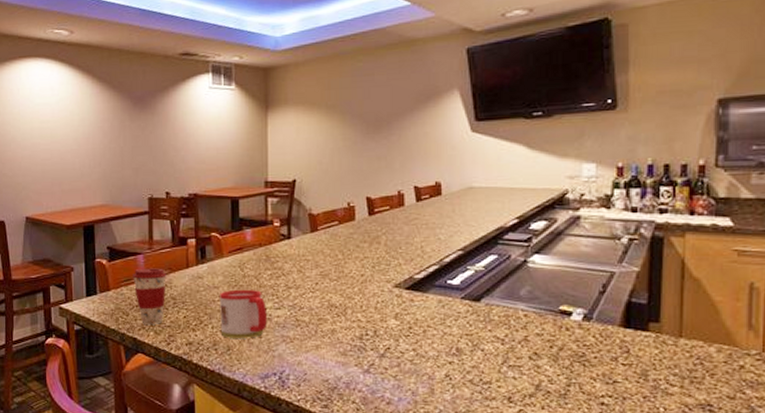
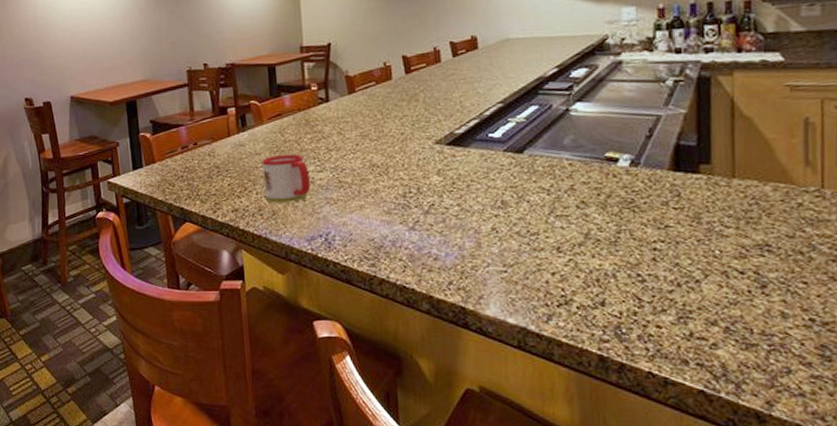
coffee cup: present [133,268,166,324] -> none [176,138,210,194]

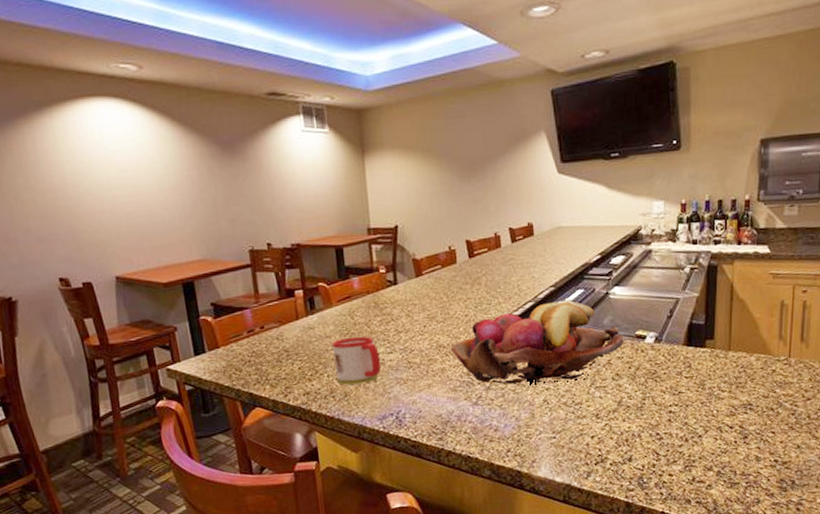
fruit basket: none [385,118,591,210] -> present [450,301,624,385]

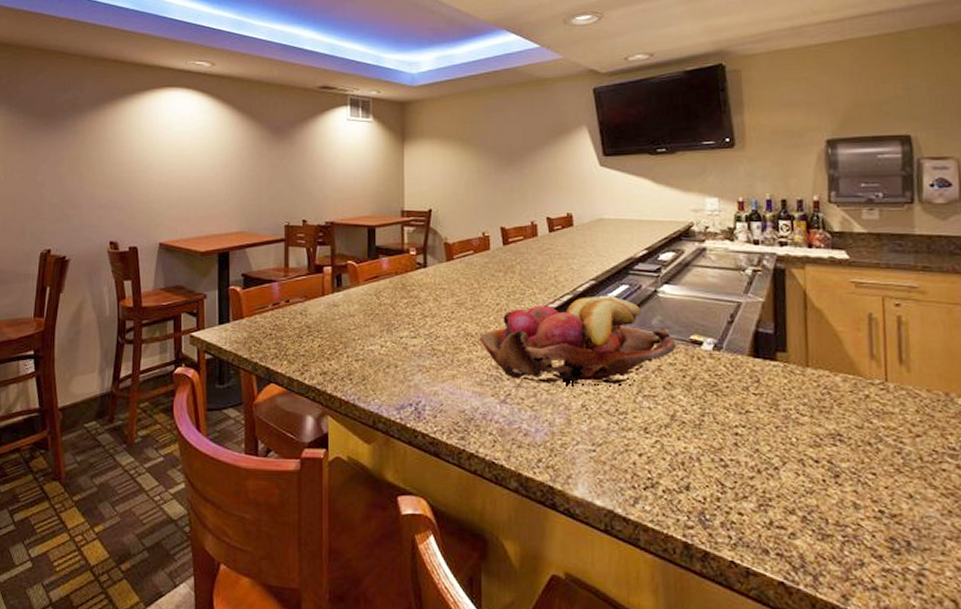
mug: present [332,336,381,385] -> none [355,317,404,368]

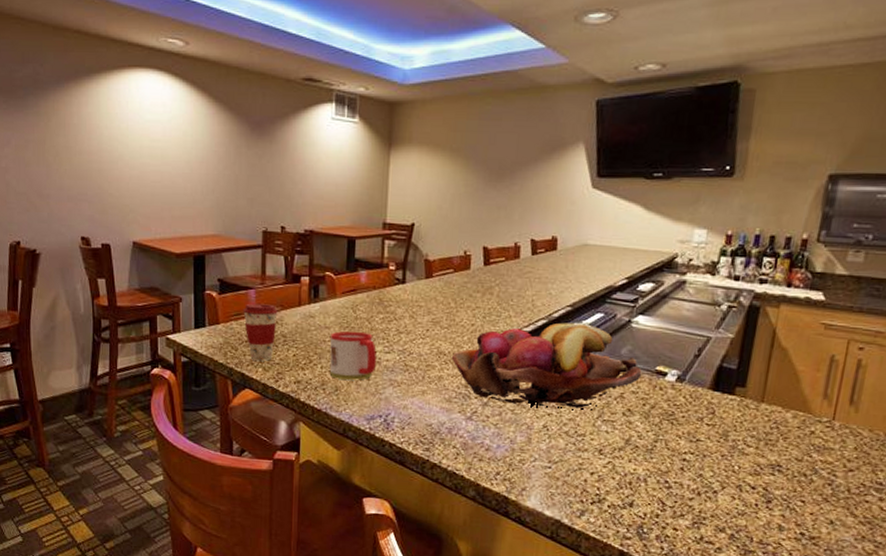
coffee cup: none [267,296,301,353] -> present [243,303,278,361]
mug: none [355,317,404,368] -> present [329,331,377,380]

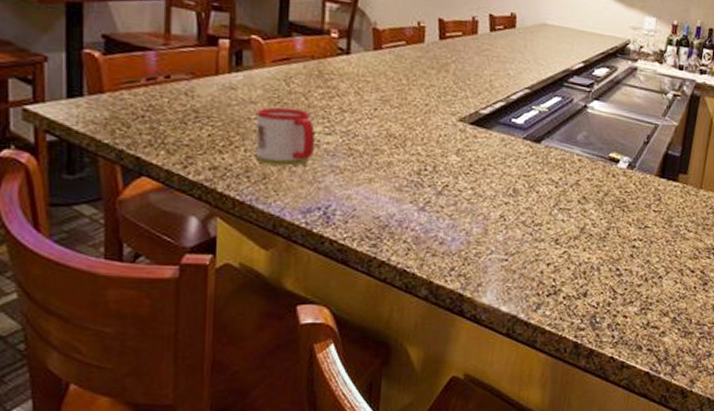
coffee cup: present [243,303,278,361] -> none [139,68,187,142]
fruit basket: present [451,322,642,409] -> none [402,105,597,198]

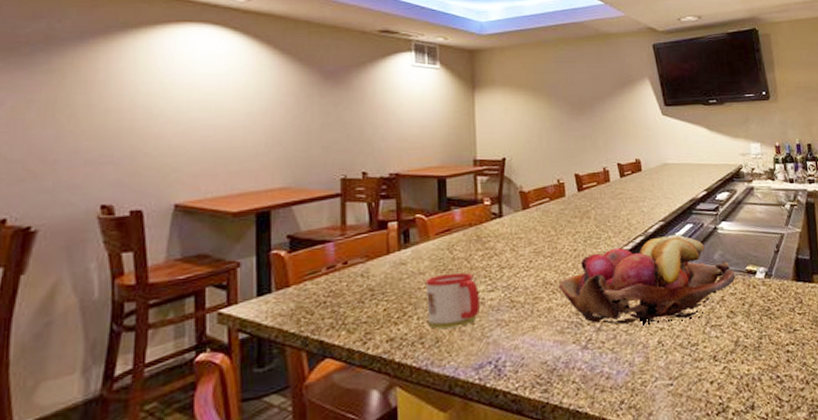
fruit basket: none [402,105,597,198] -> present [558,235,736,326]

